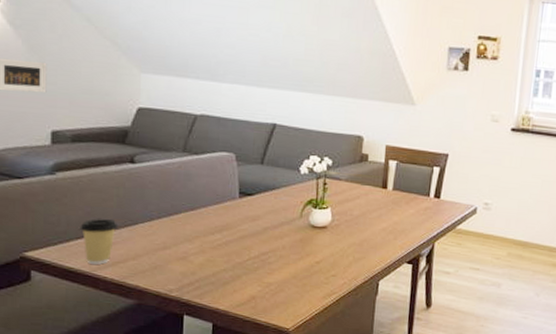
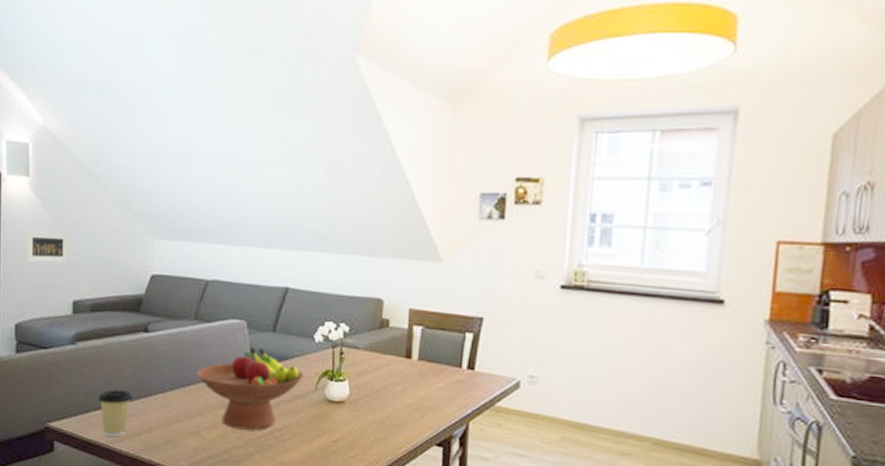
fruit bowl: none [185,178,290,255] -> present [197,347,304,430]

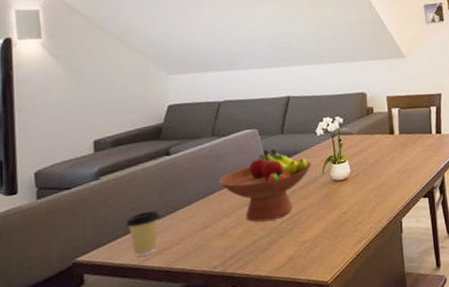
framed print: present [25,230,69,264] -> none [40,81,87,114]

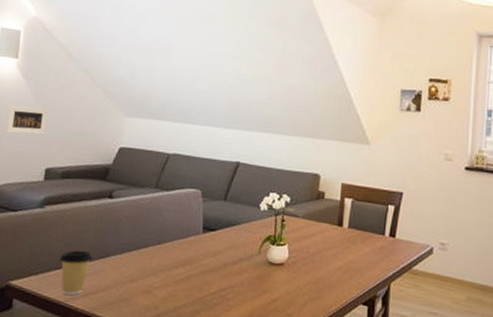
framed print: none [40,81,87,114] -> present [5,104,49,135]
fruit bowl: present [219,148,312,222] -> none [153,213,249,290]

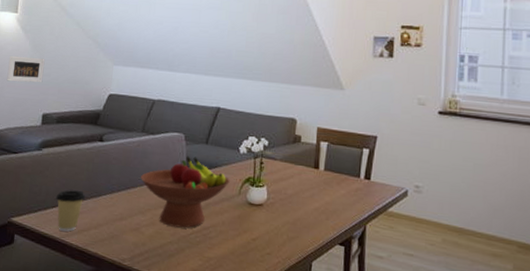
fruit bowl: none [153,213,249,290] -> present [141,156,230,228]

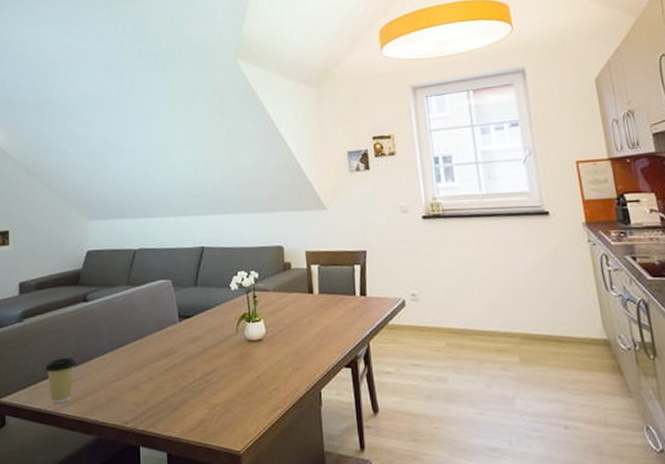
fruit bowl: present [141,156,230,228] -> none [132,301,225,379]

